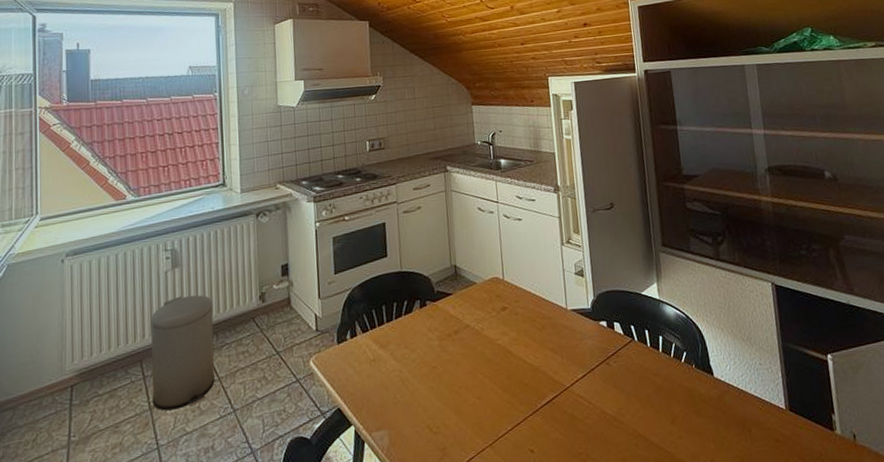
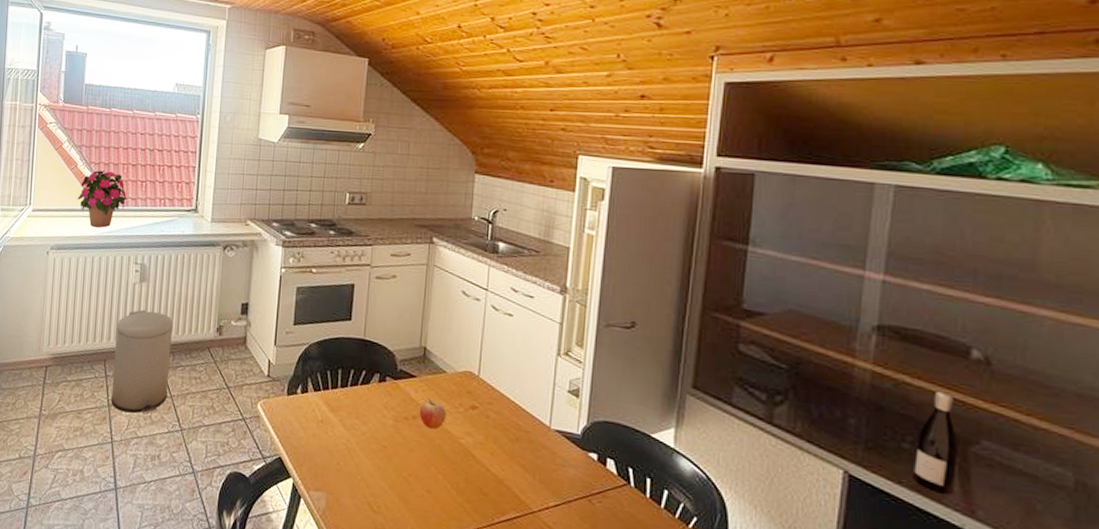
potted flower: none [92,162,149,223] -> present [76,170,127,228]
fruit: none [459,310,483,339] -> present [419,398,446,430]
bottle: none [808,206,838,282] -> present [913,391,958,495]

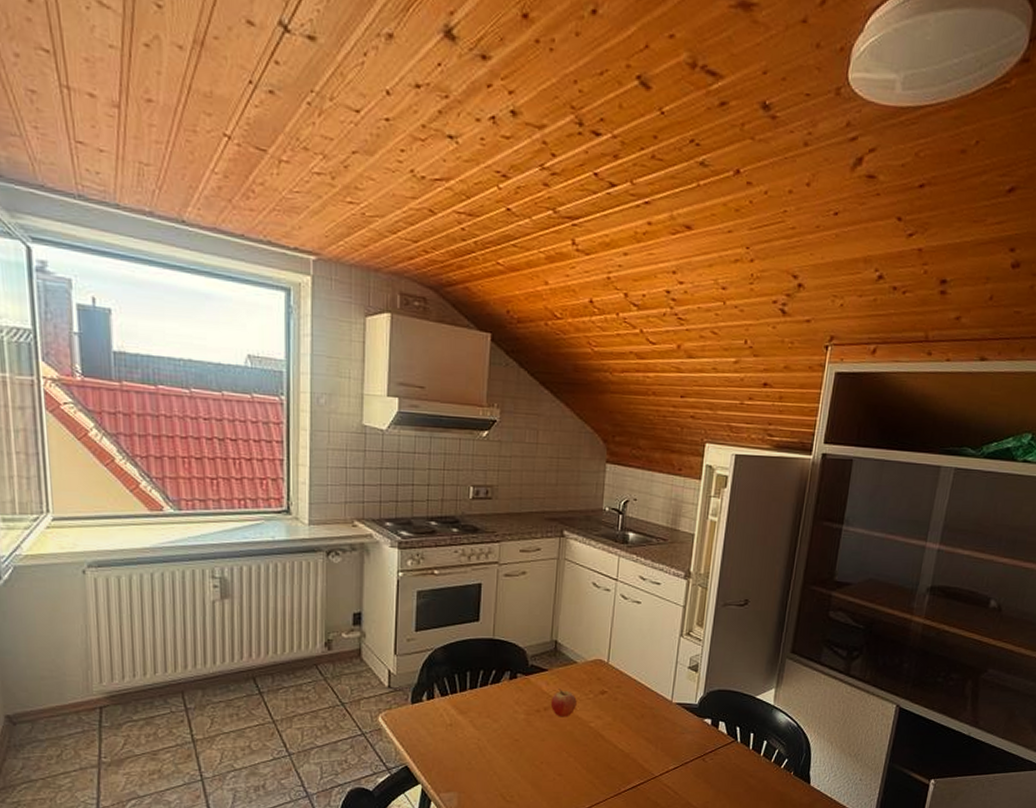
potted flower: present [76,170,127,228] -> none [119,465,193,537]
pedal bin: present [111,309,174,414] -> none [194,630,270,746]
bottle: present [913,391,958,495] -> none [942,635,975,713]

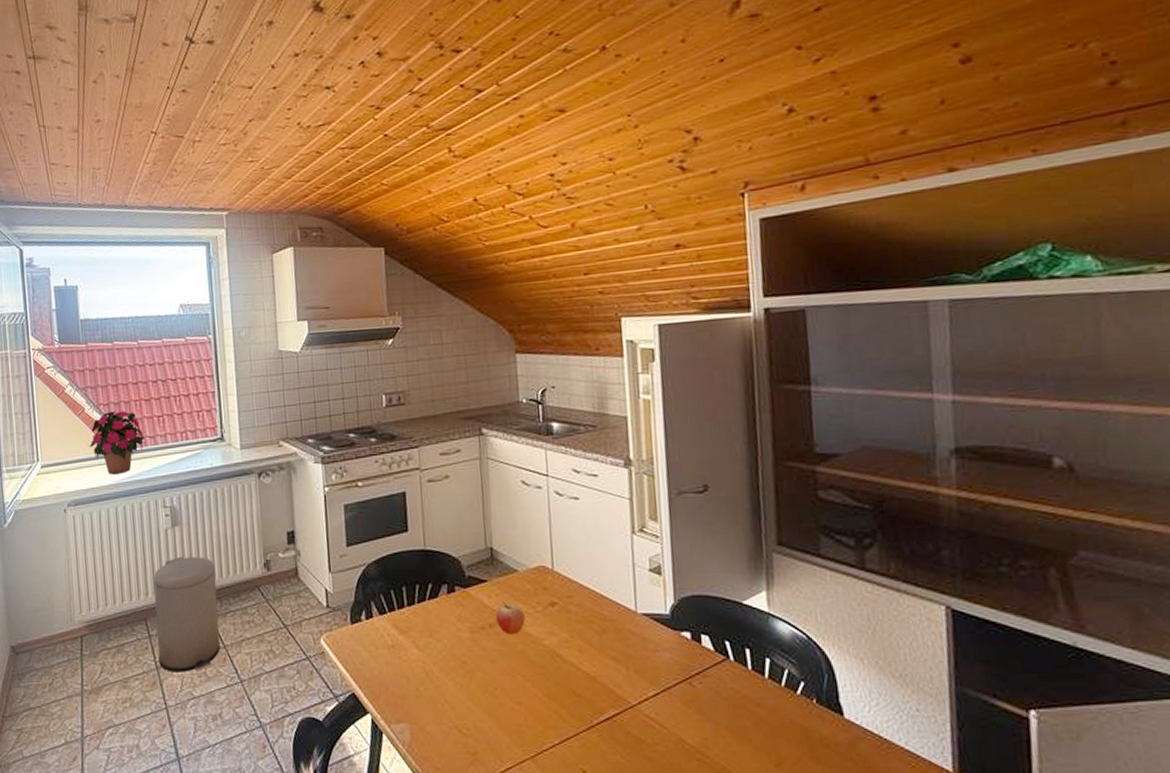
potted flower: none [119,465,193,537] -> present [89,410,145,474]
pedal bin: none [194,630,270,746] -> present [153,556,220,672]

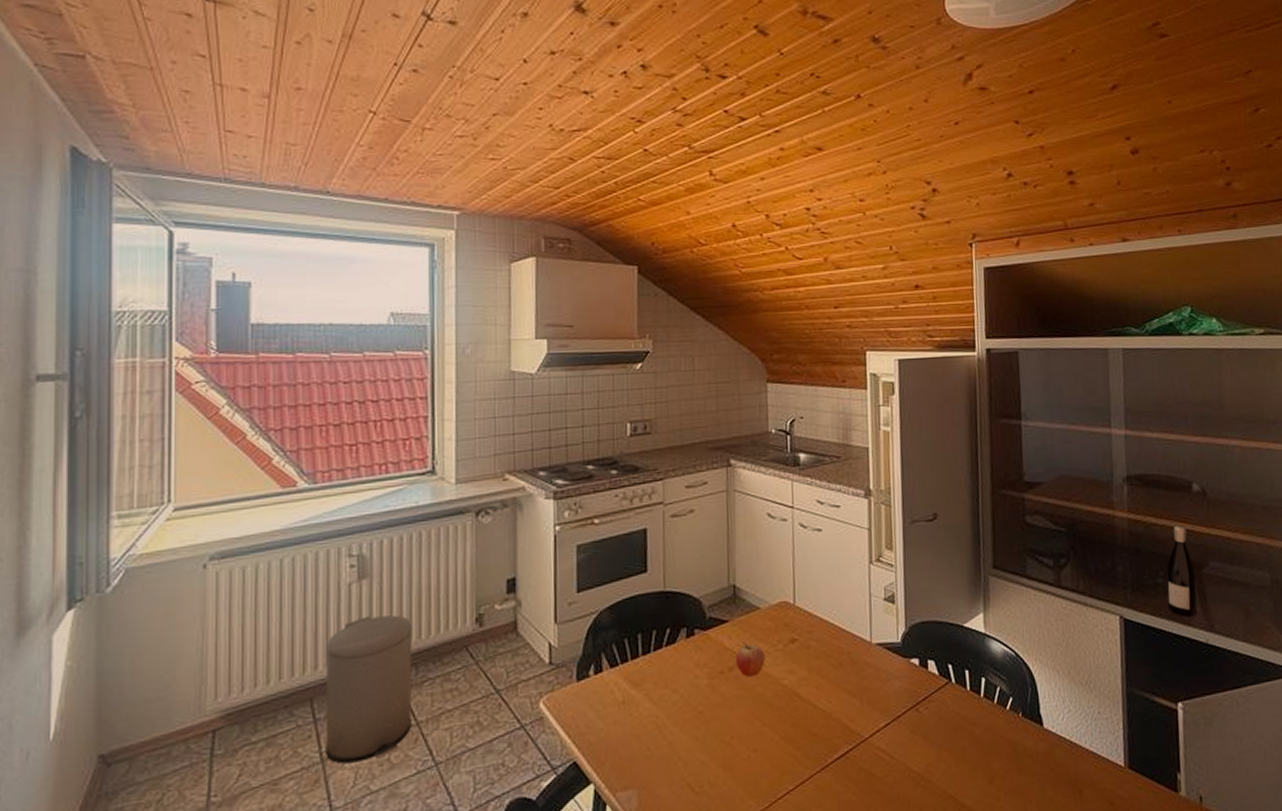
potted flower: present [89,410,145,474] -> none [248,437,329,517]
bottle: none [1014,506,1059,614] -> present [1167,525,1197,617]

